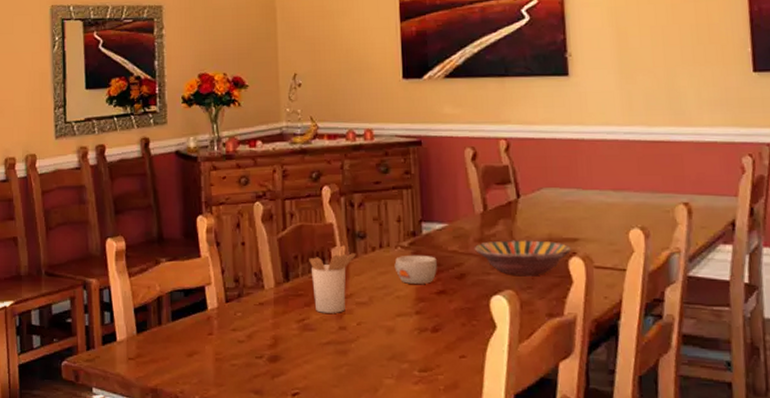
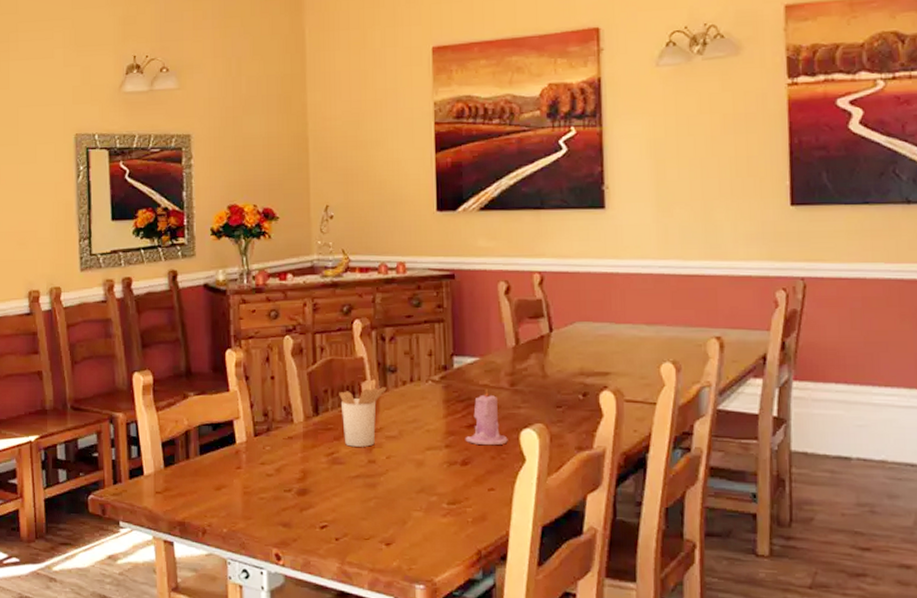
bowl: present [394,255,437,284] -> none [425,388,468,418]
candle: none [435,255,478,311] -> present [465,389,508,445]
serving bowl: present [474,240,572,275] -> none [505,374,603,409]

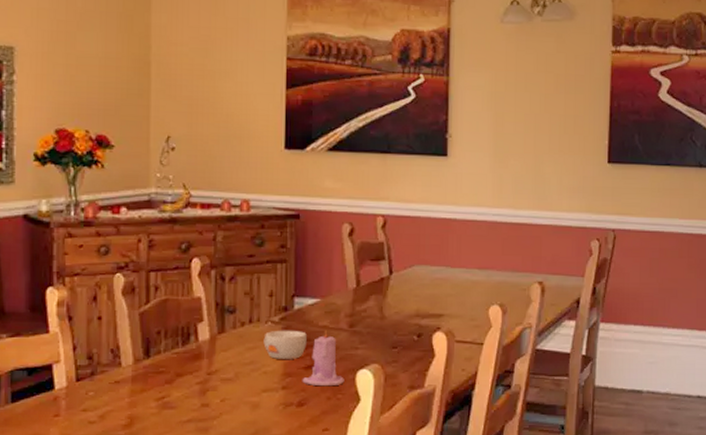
utensil holder: present [339,379,387,447] -> none [173,320,224,390]
bowl: none [425,388,468,418] -> present [263,330,307,359]

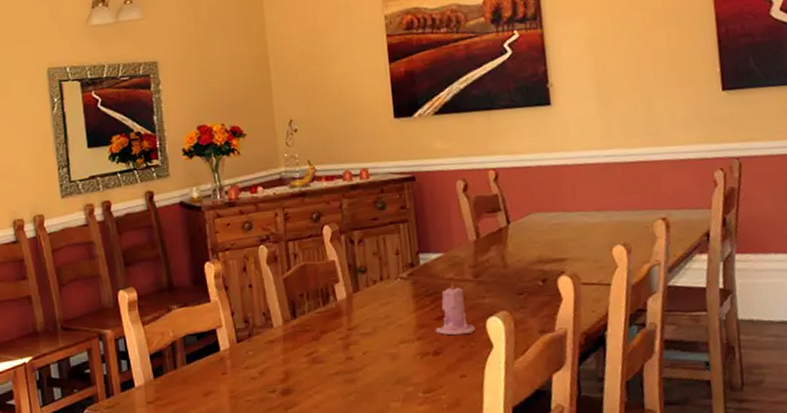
bowl: present [263,330,307,359] -> none [395,284,436,312]

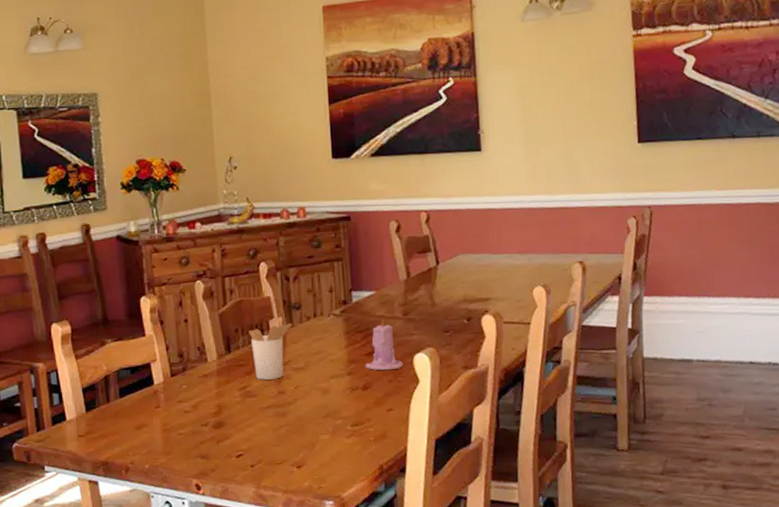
utensil holder: none [314,280,359,346] -> present [249,316,293,380]

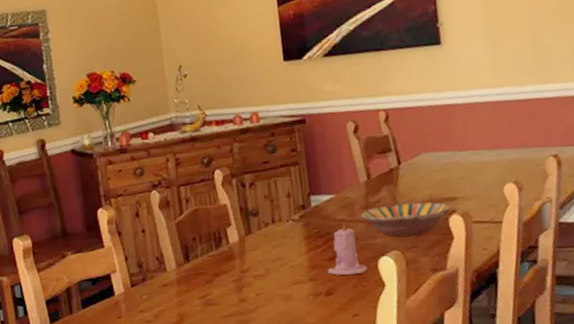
utensil holder: present [249,316,293,380] -> none [206,224,251,288]
serving bowl: none [399,301,484,334] -> present [360,202,452,237]

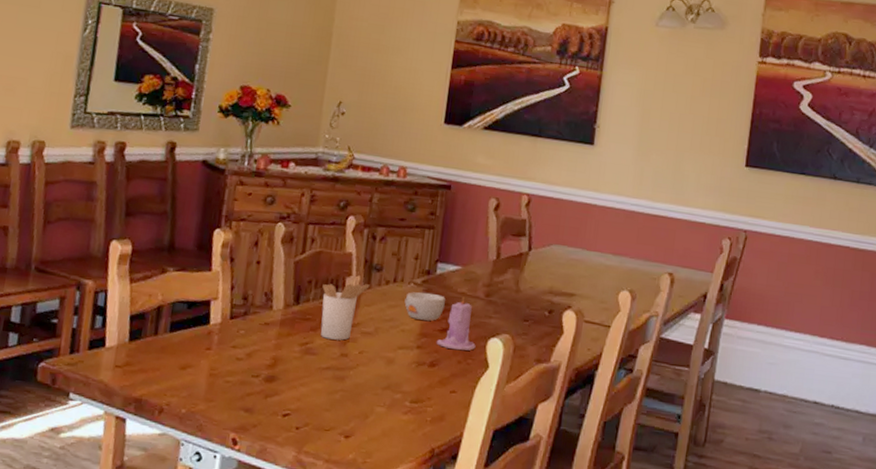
utensil holder: none [206,224,251,288] -> present [320,275,370,340]
bowl: none [287,226,327,254] -> present [404,292,445,321]
serving bowl: present [360,202,452,237] -> none [481,287,568,324]

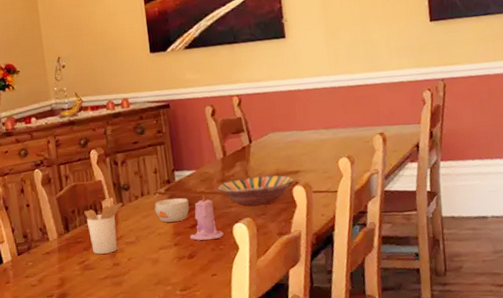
serving bowl: none [481,287,568,324] -> present [217,175,295,206]

